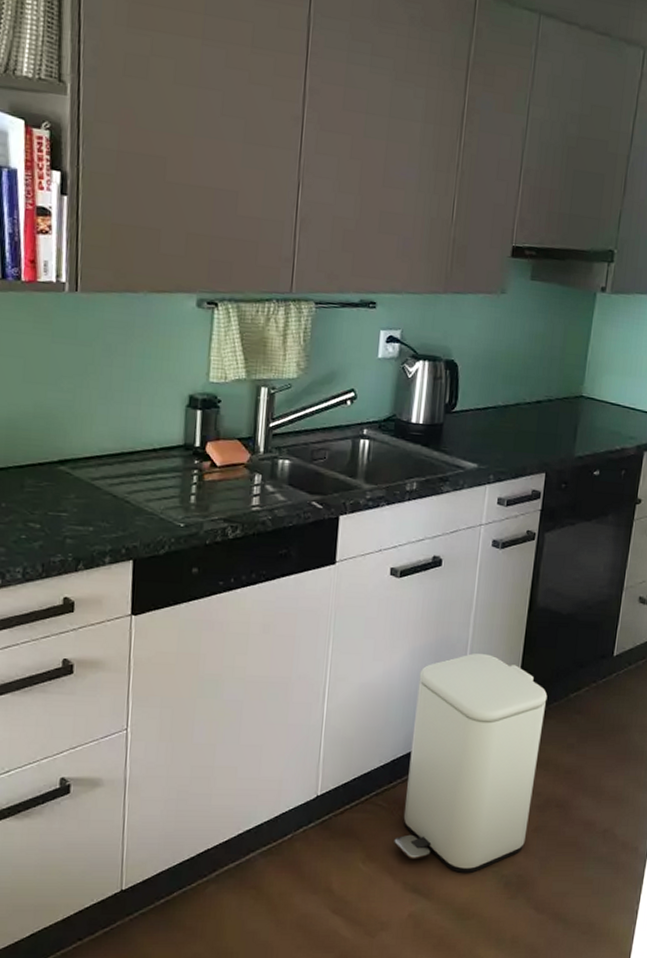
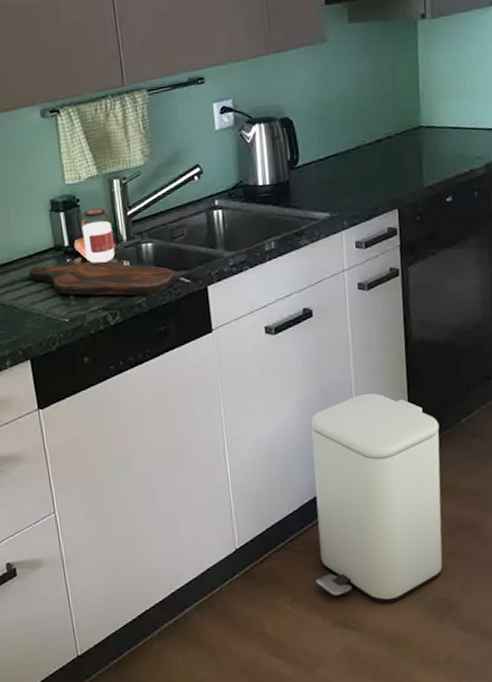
cutting board: none [150,462,308,514] -> present [29,261,175,296]
jar: none [216,413,252,472] -> present [81,208,115,264]

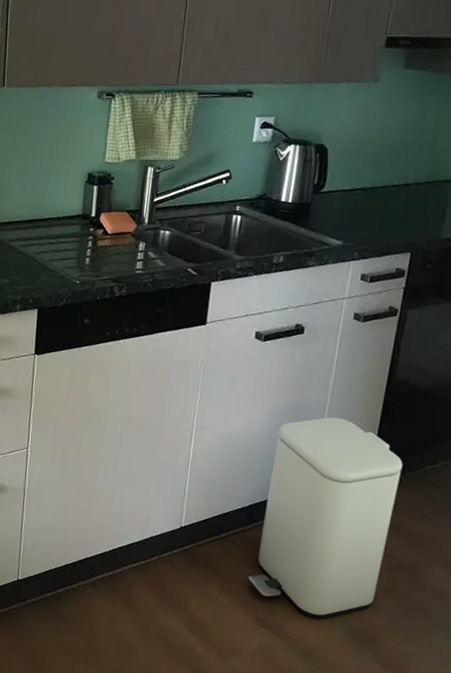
cutting board: present [29,261,175,296] -> none [54,228,184,278]
jar: present [81,208,115,264] -> none [108,188,139,239]

